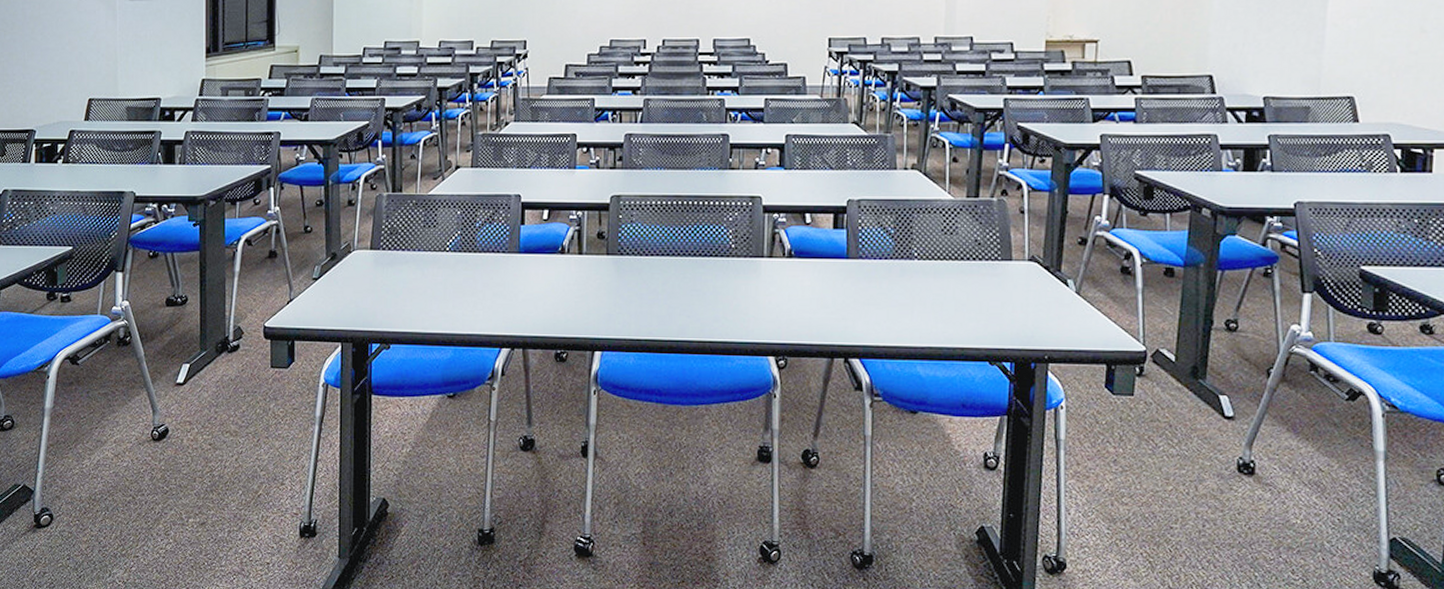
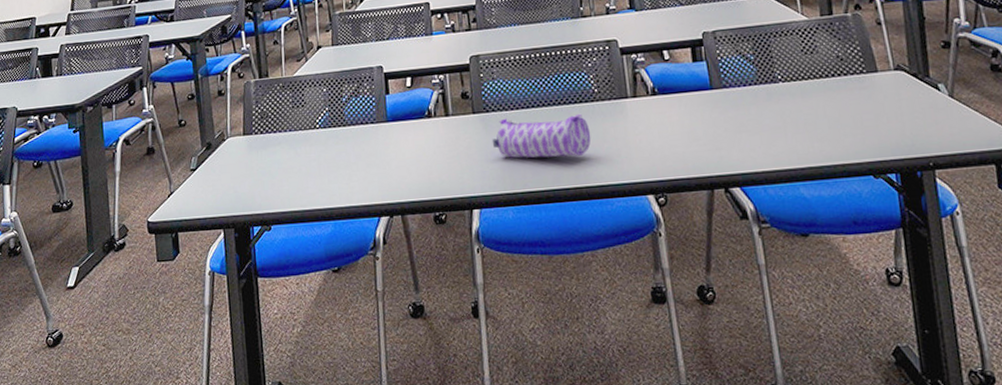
pencil case: none [622,263,722,310] -> present [492,113,591,159]

